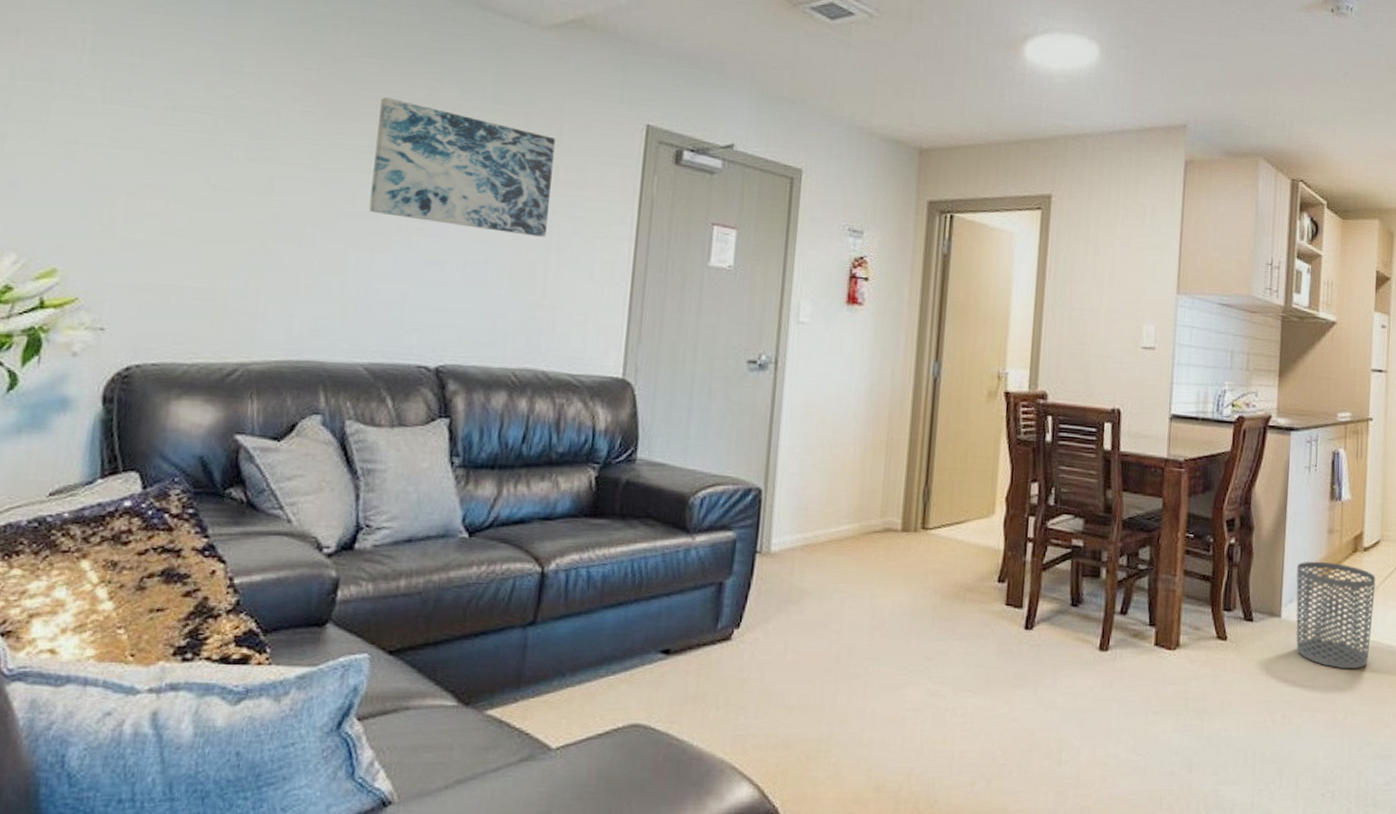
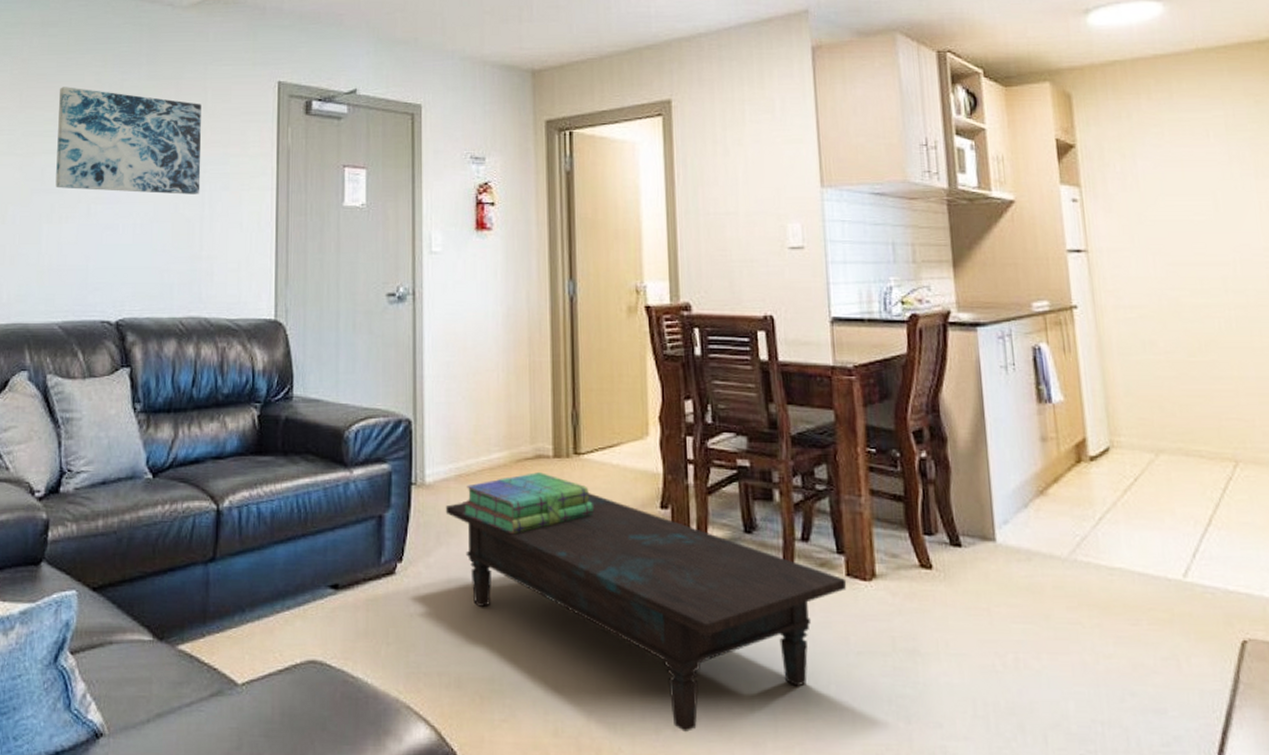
coffee table: none [788,566,1155,784] -> present [445,493,847,732]
stack of books: none [806,545,935,604] -> present [463,472,593,535]
waste bin: present [1296,561,1376,670] -> none [1007,474,1117,603]

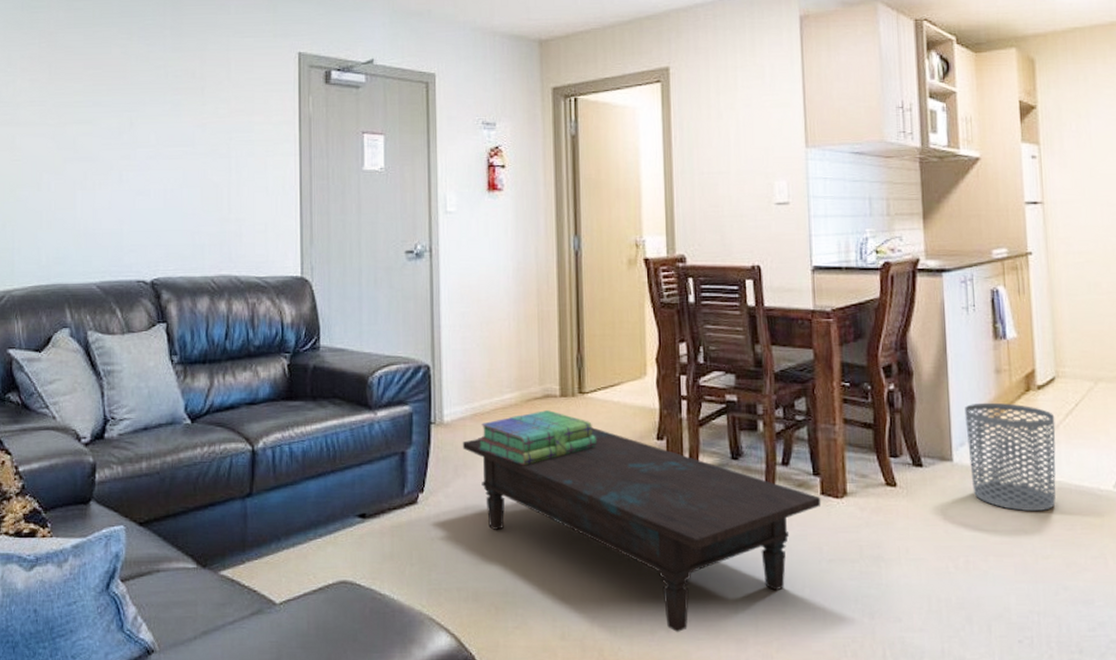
wall art: present [55,87,201,195] -> none [88,59,227,161]
waste bin: none [1007,474,1117,603] -> present [965,402,1056,512]

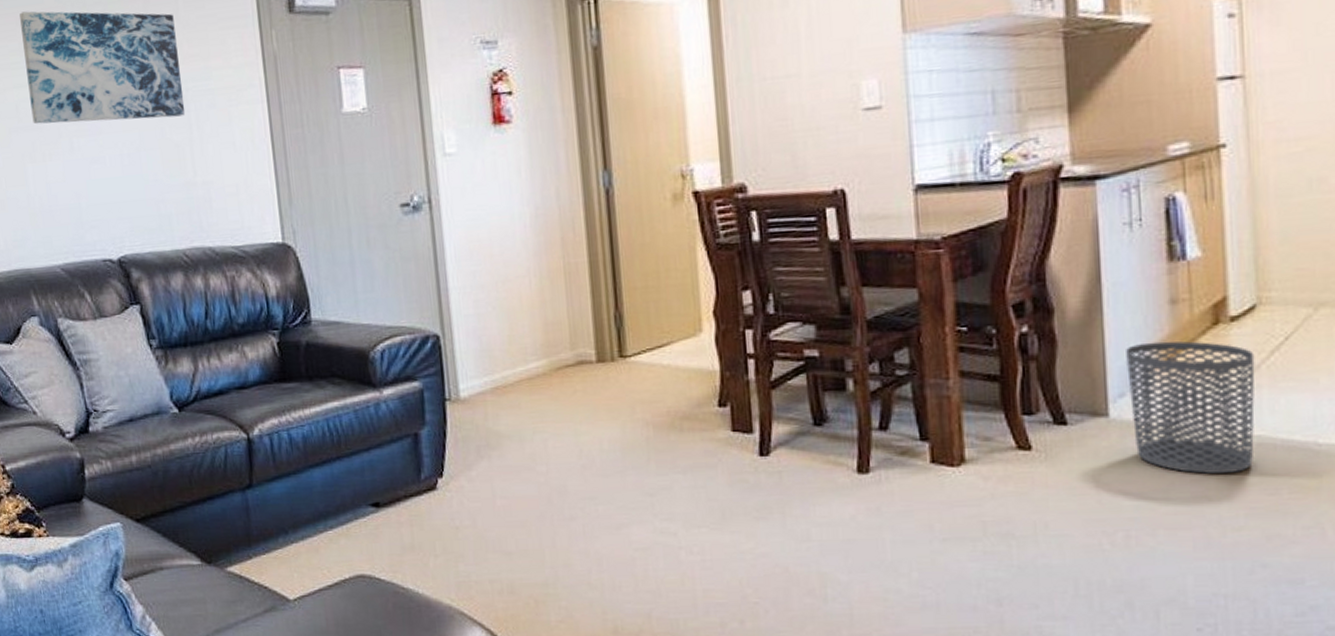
wall art: none [88,59,227,161] -> present [20,11,186,125]
coffee table: present [462,427,821,632] -> none [483,396,932,624]
stack of books: present [478,410,596,466] -> none [502,379,644,444]

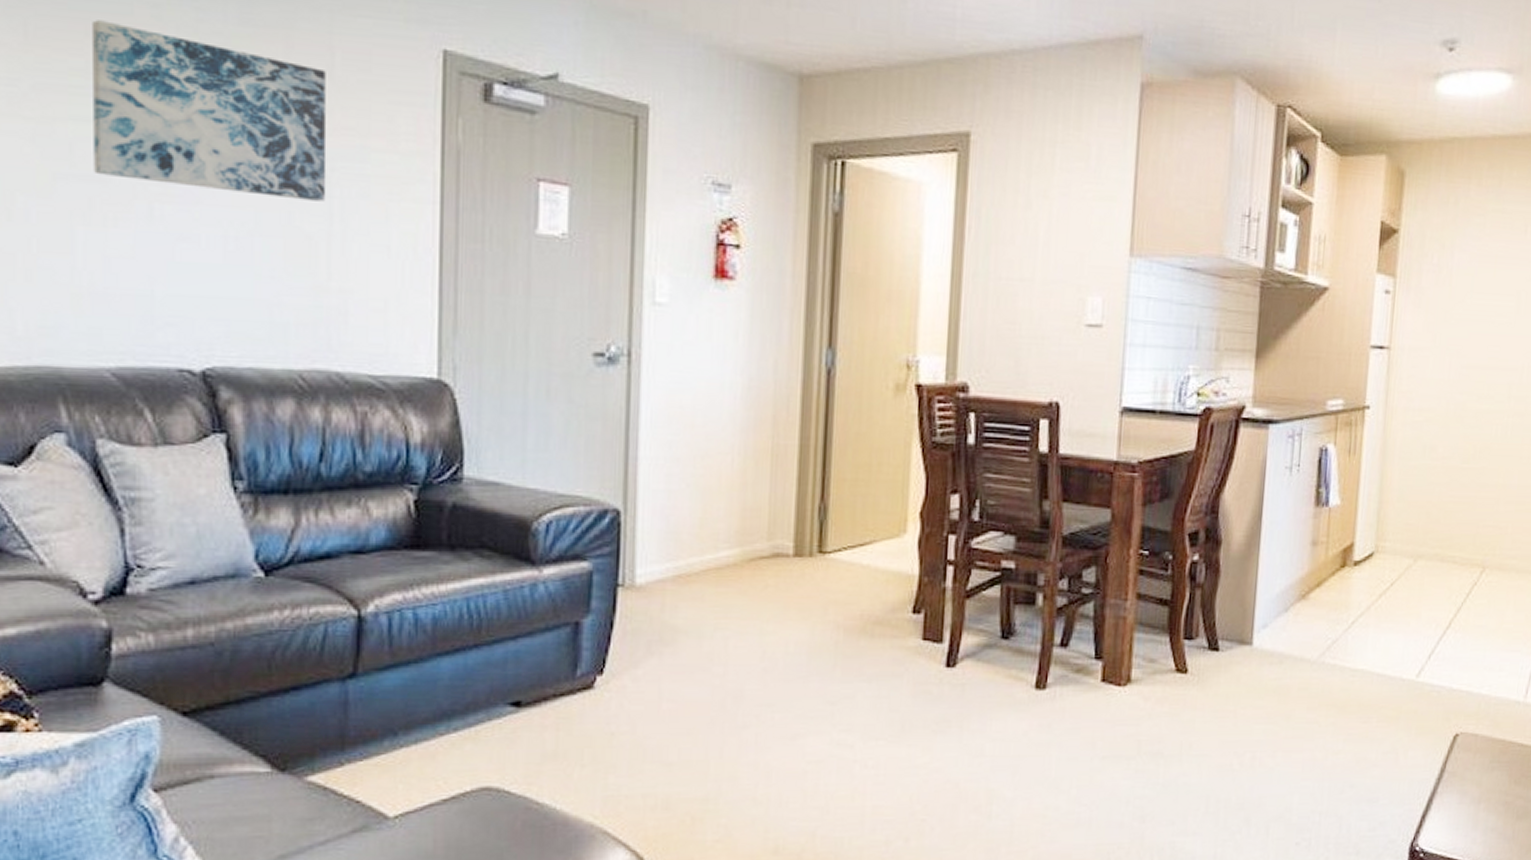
waste bin: present [1126,341,1255,475] -> none [1270,579,1368,703]

